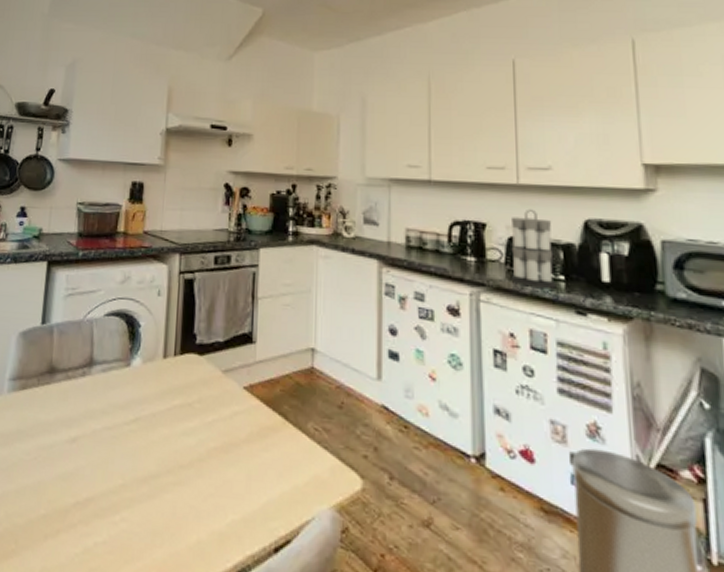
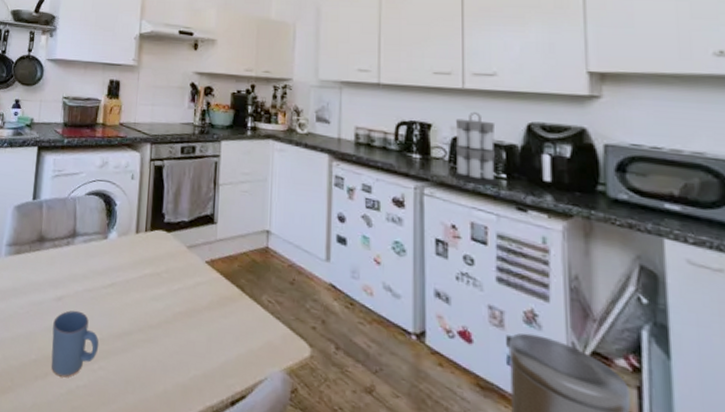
mug: none [63,452,121,534] -> present [51,310,99,378]

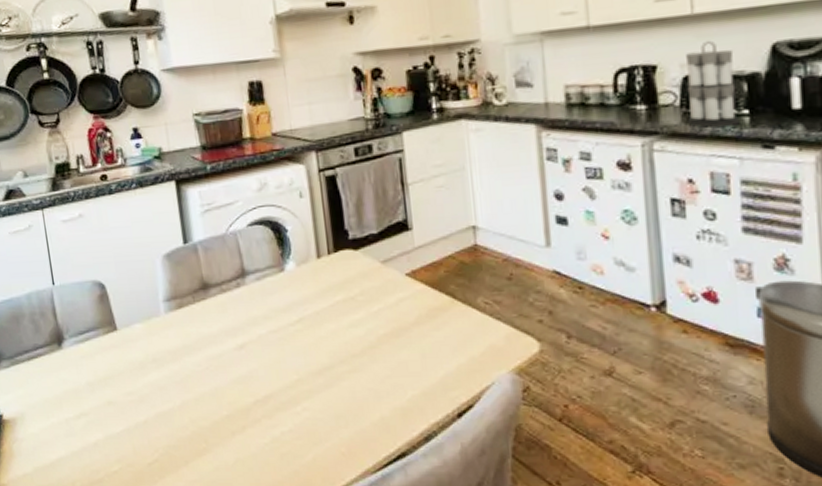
mug: present [51,310,99,378] -> none [239,355,299,427]

